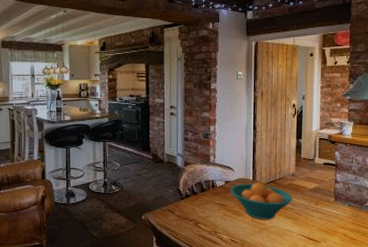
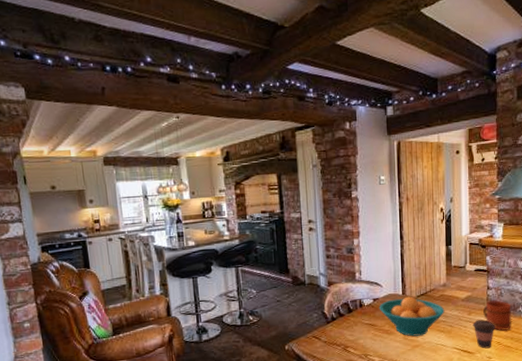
coffee cup: none [319,211,342,239] -> present [473,319,495,349]
mug: none [330,193,358,223] -> present [483,300,511,331]

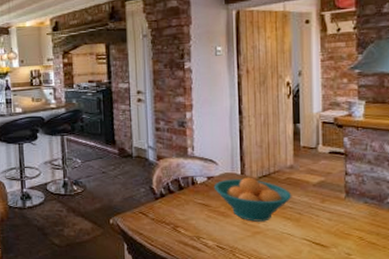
coffee cup: present [473,319,495,349] -> none [327,209,356,243]
mug: present [483,300,511,331] -> none [340,187,377,224]

